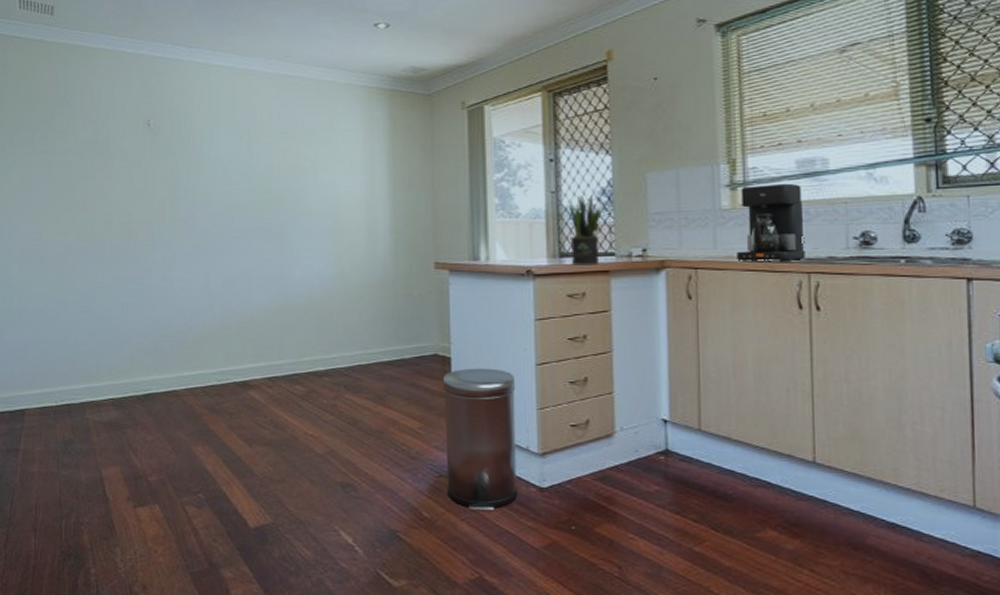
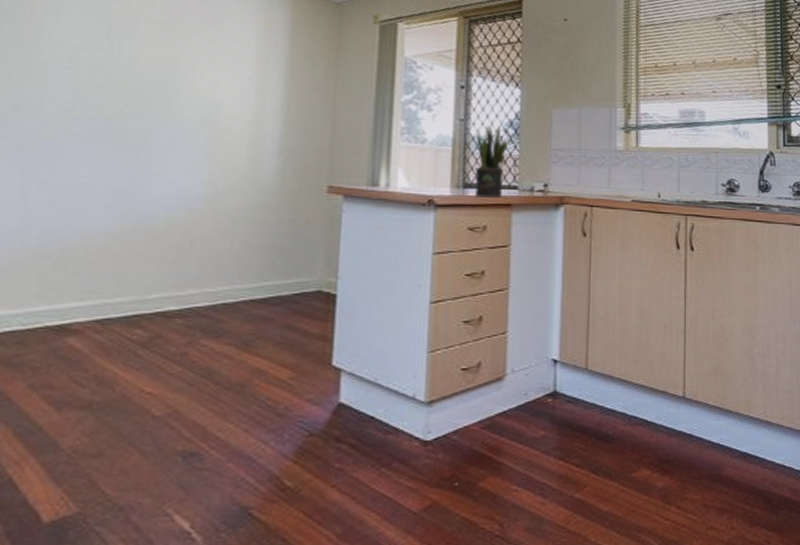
pedal bin: present [442,368,517,511] -> none [318,307,407,474]
coffee maker: present [737,183,805,262] -> none [627,130,684,204]

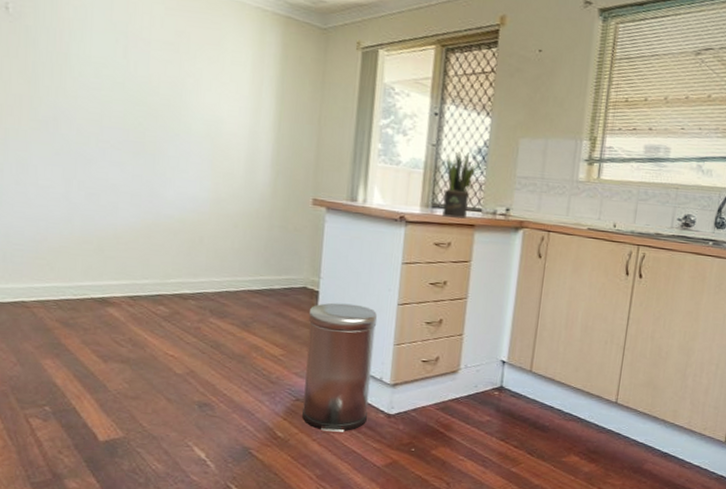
pedal bin: none [318,307,407,474] -> present [302,302,378,433]

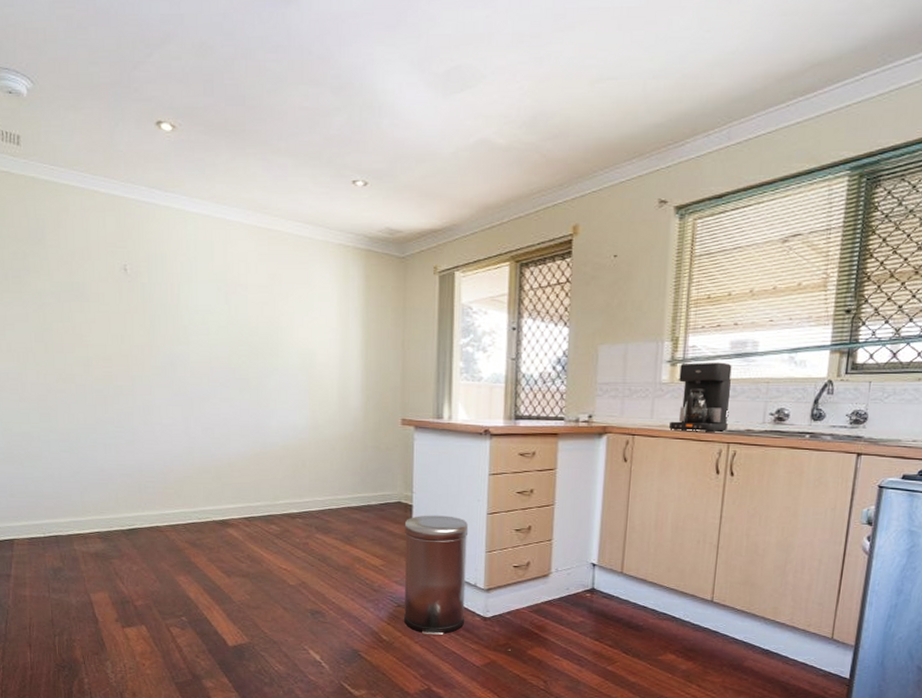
potted plant: present [442,151,474,220] -> none [525,363,555,429]
coffee maker: none [584,163,645,234] -> present [669,362,732,432]

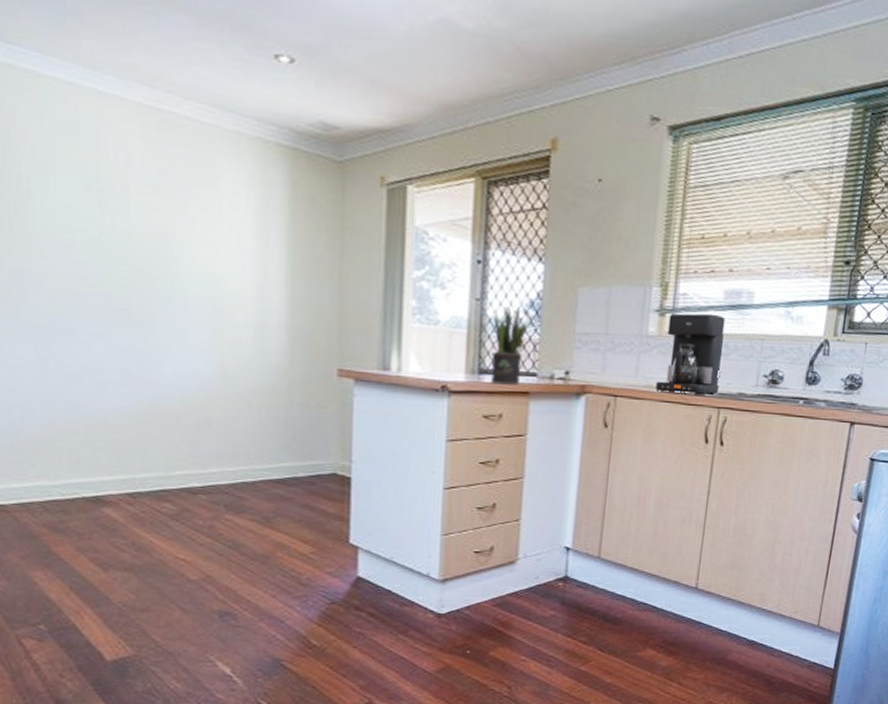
pedal bin: present [404,515,469,636] -> none [340,490,421,638]
potted plant: none [525,363,555,429] -> present [491,306,526,387]

